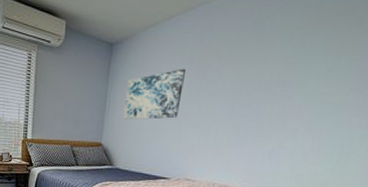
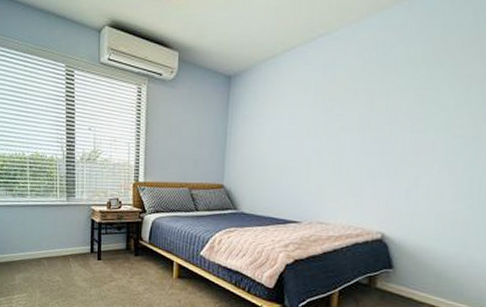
wall art: present [123,68,186,120] -> none [246,102,310,159]

